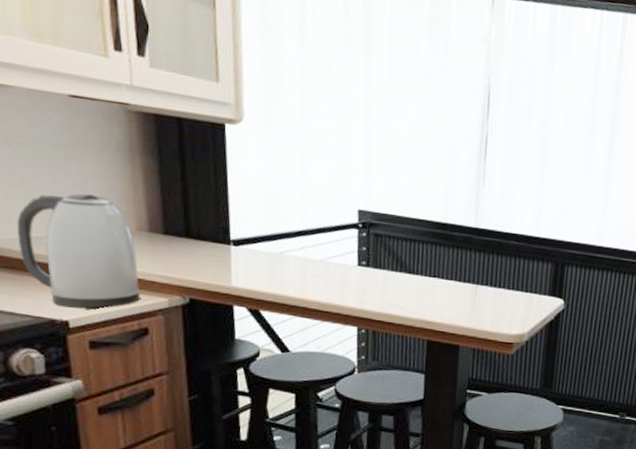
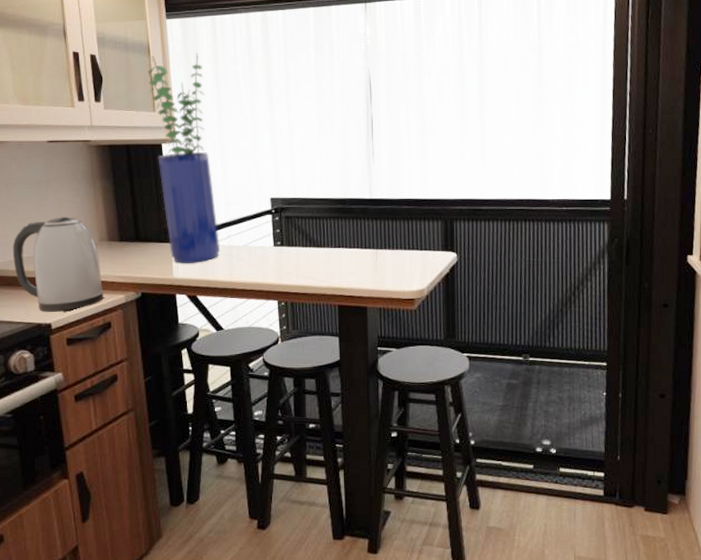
vase: none [211,10,293,273] -> present [147,53,220,263]

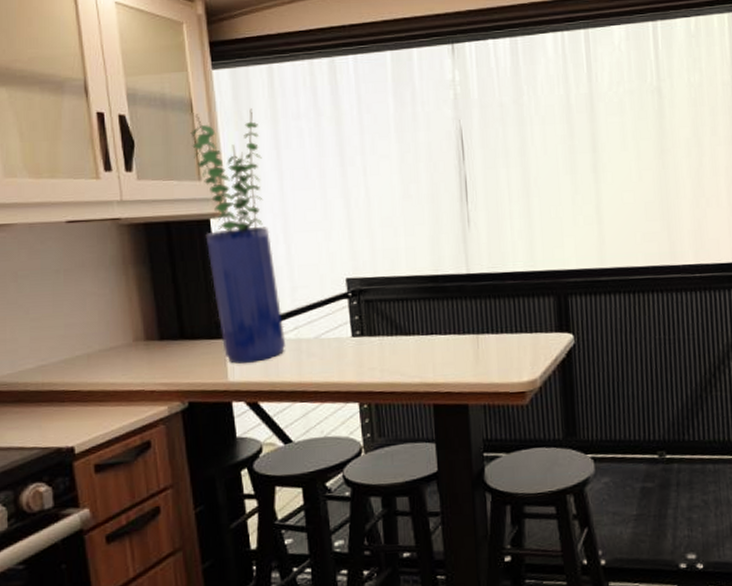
kettle: present [12,217,104,312] -> none [23,313,141,433]

